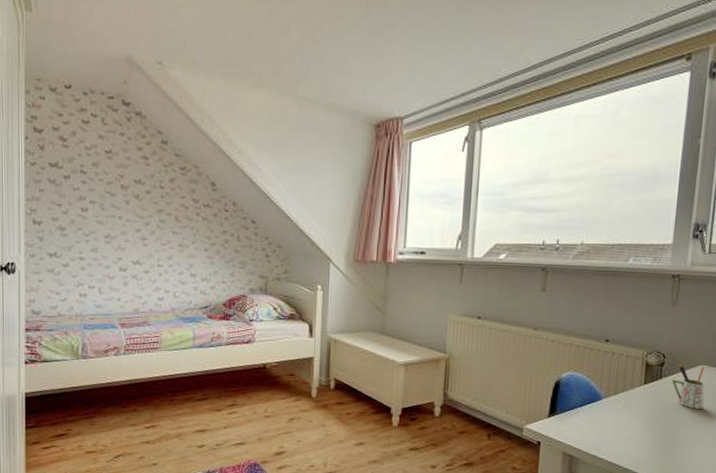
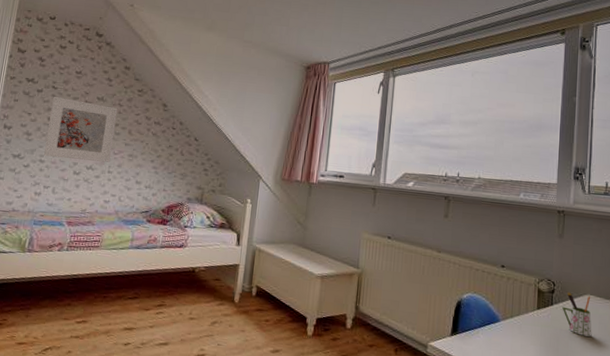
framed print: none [83,182,159,255] -> present [44,96,118,163]

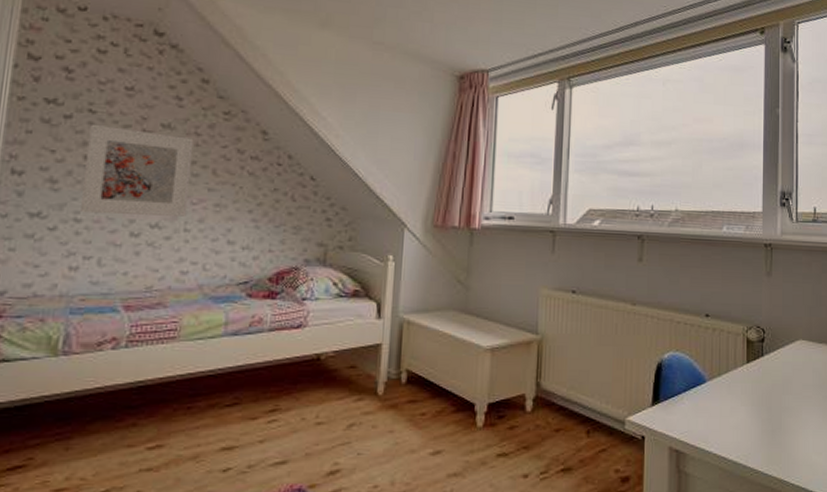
pen holder: present [562,292,592,337] -> none [773,338,806,388]

